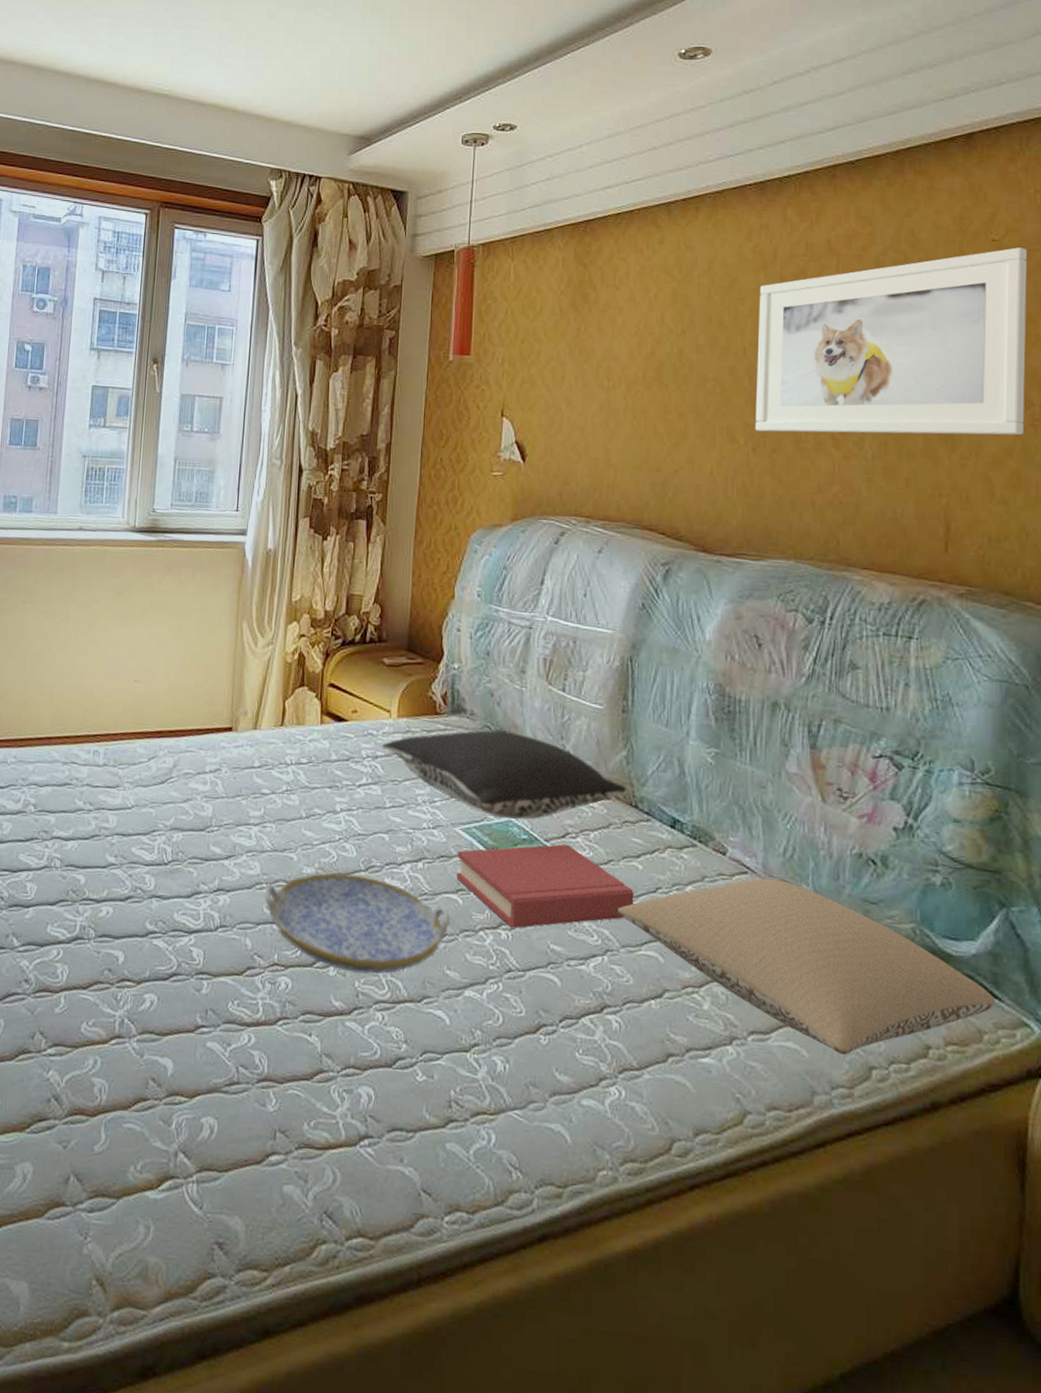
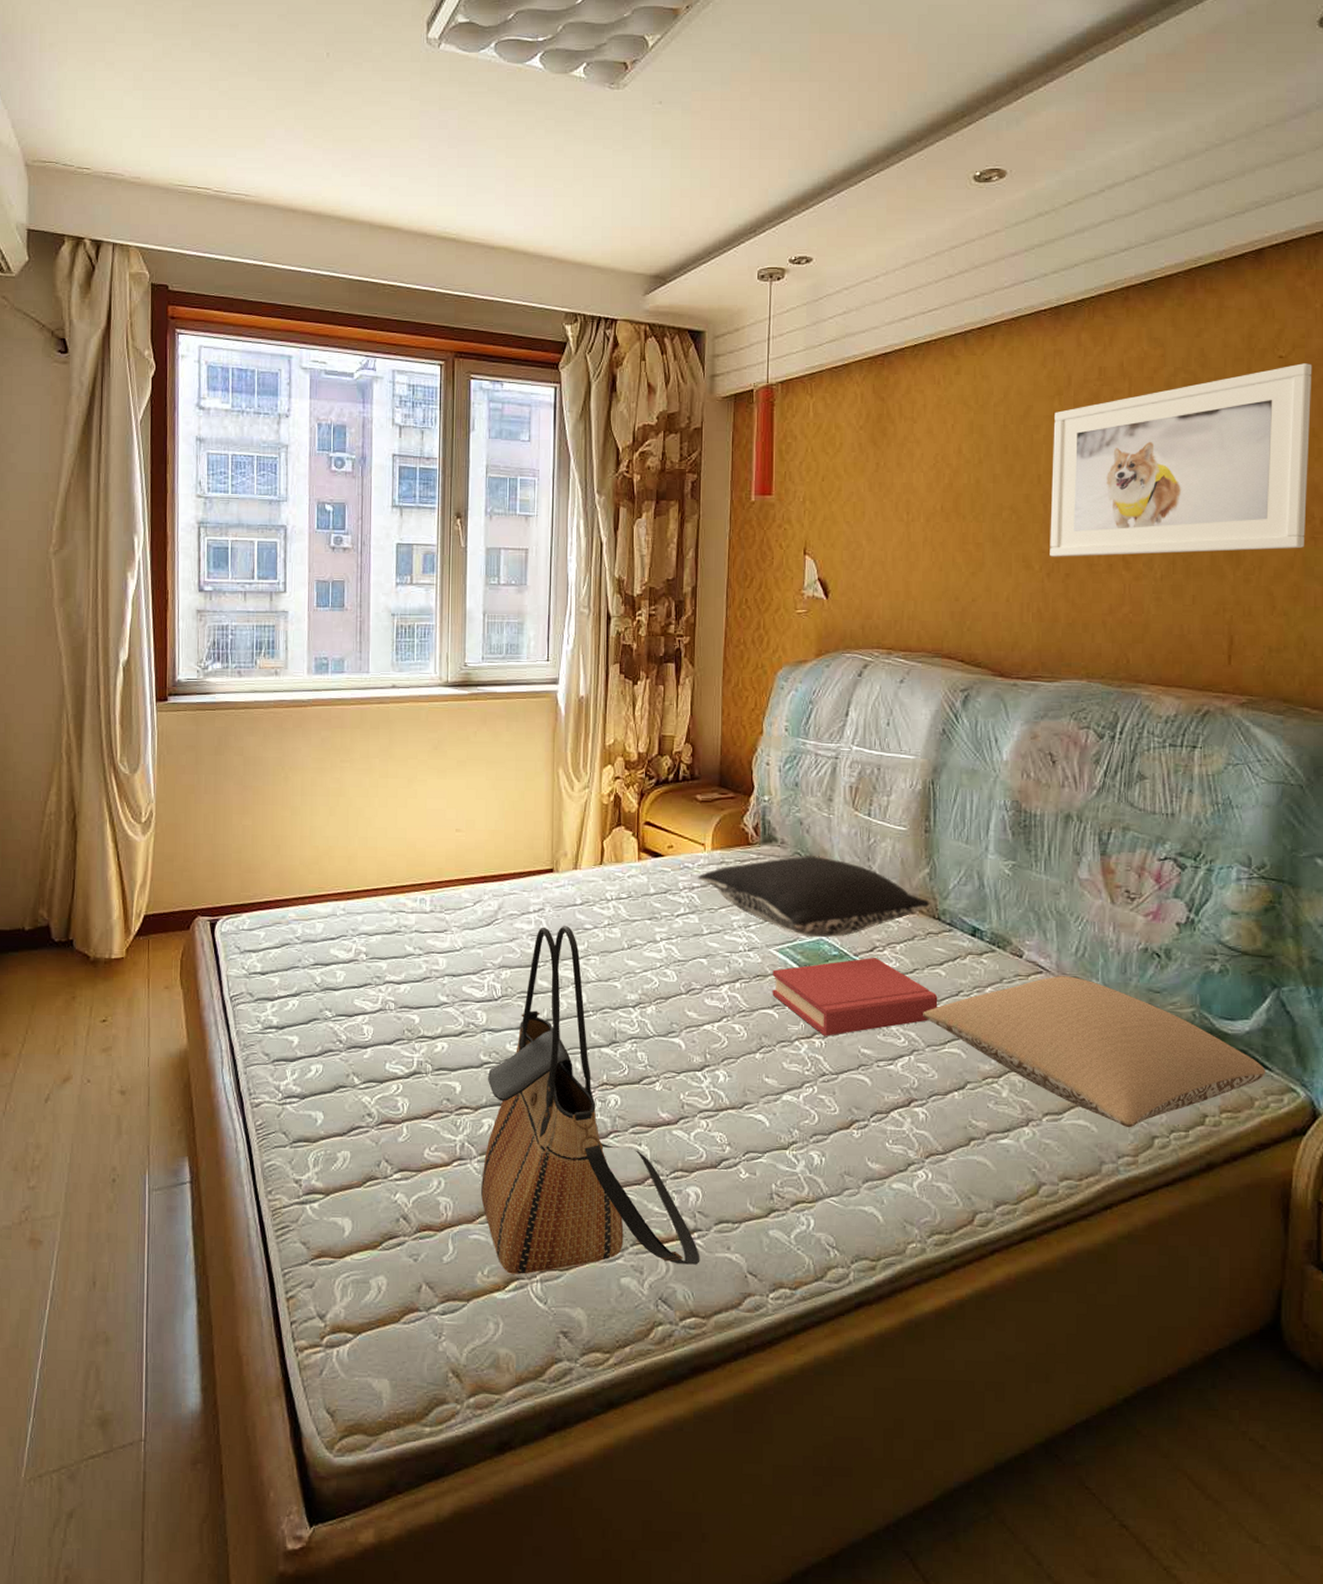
tote bag: none [138,788,370,1177] -> present [480,926,700,1274]
serving tray: present [264,873,451,975] -> none [591,997,768,1087]

